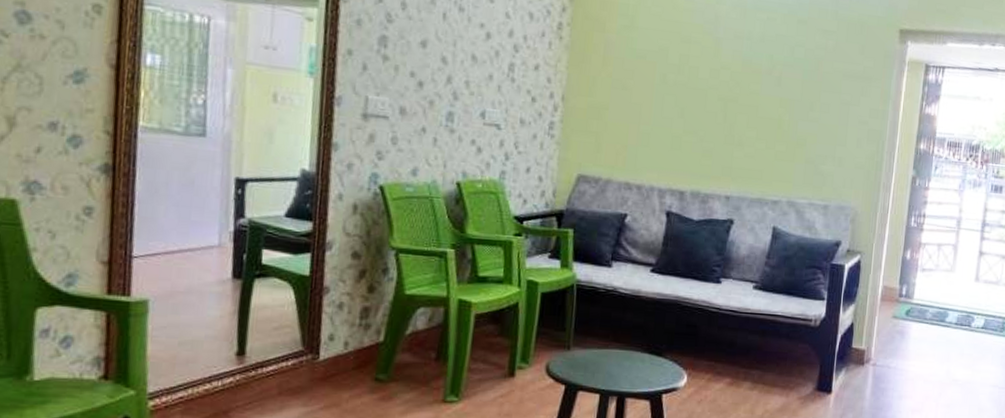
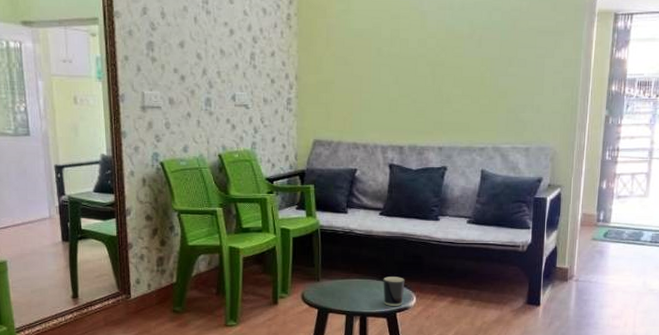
mug: none [647,348,676,387] -> present [383,276,405,307]

